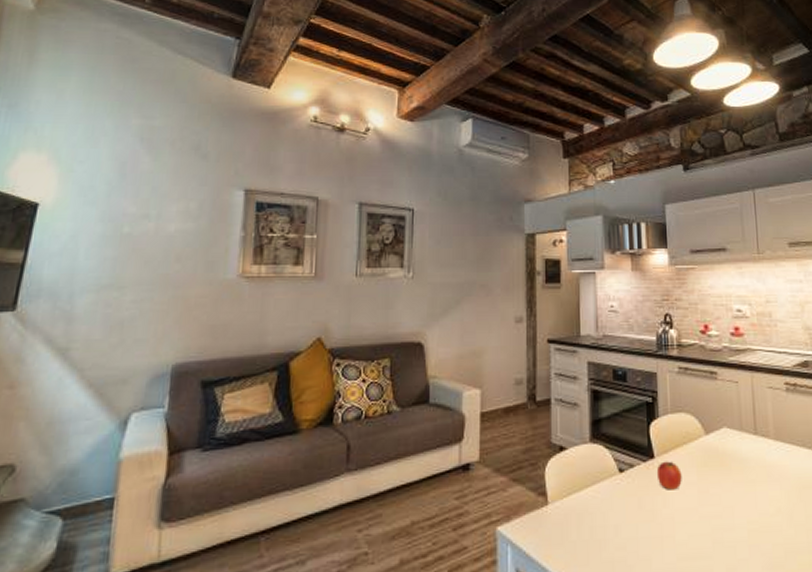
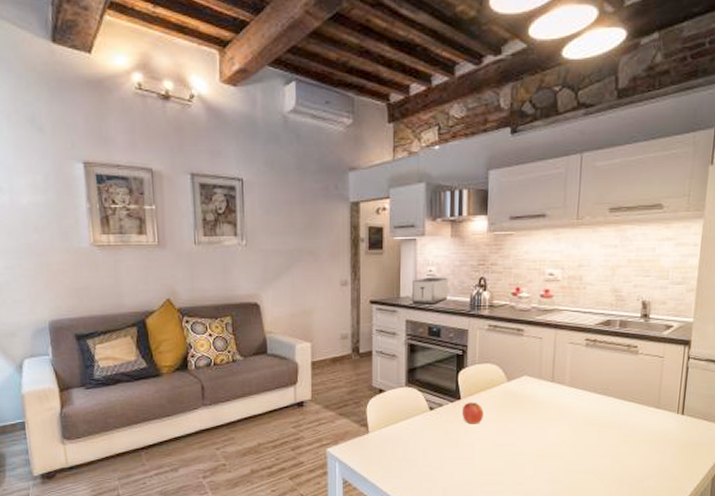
toaster: none [592,313,632,344] -> present [411,277,448,305]

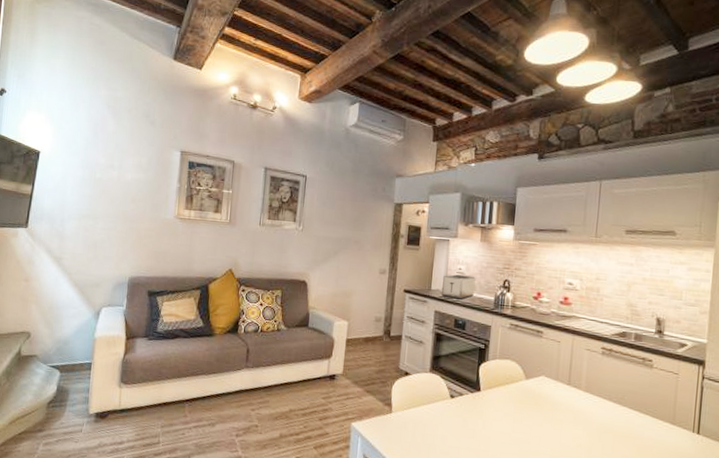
fruit: present [461,402,484,424] -> none [480,394,502,418]

